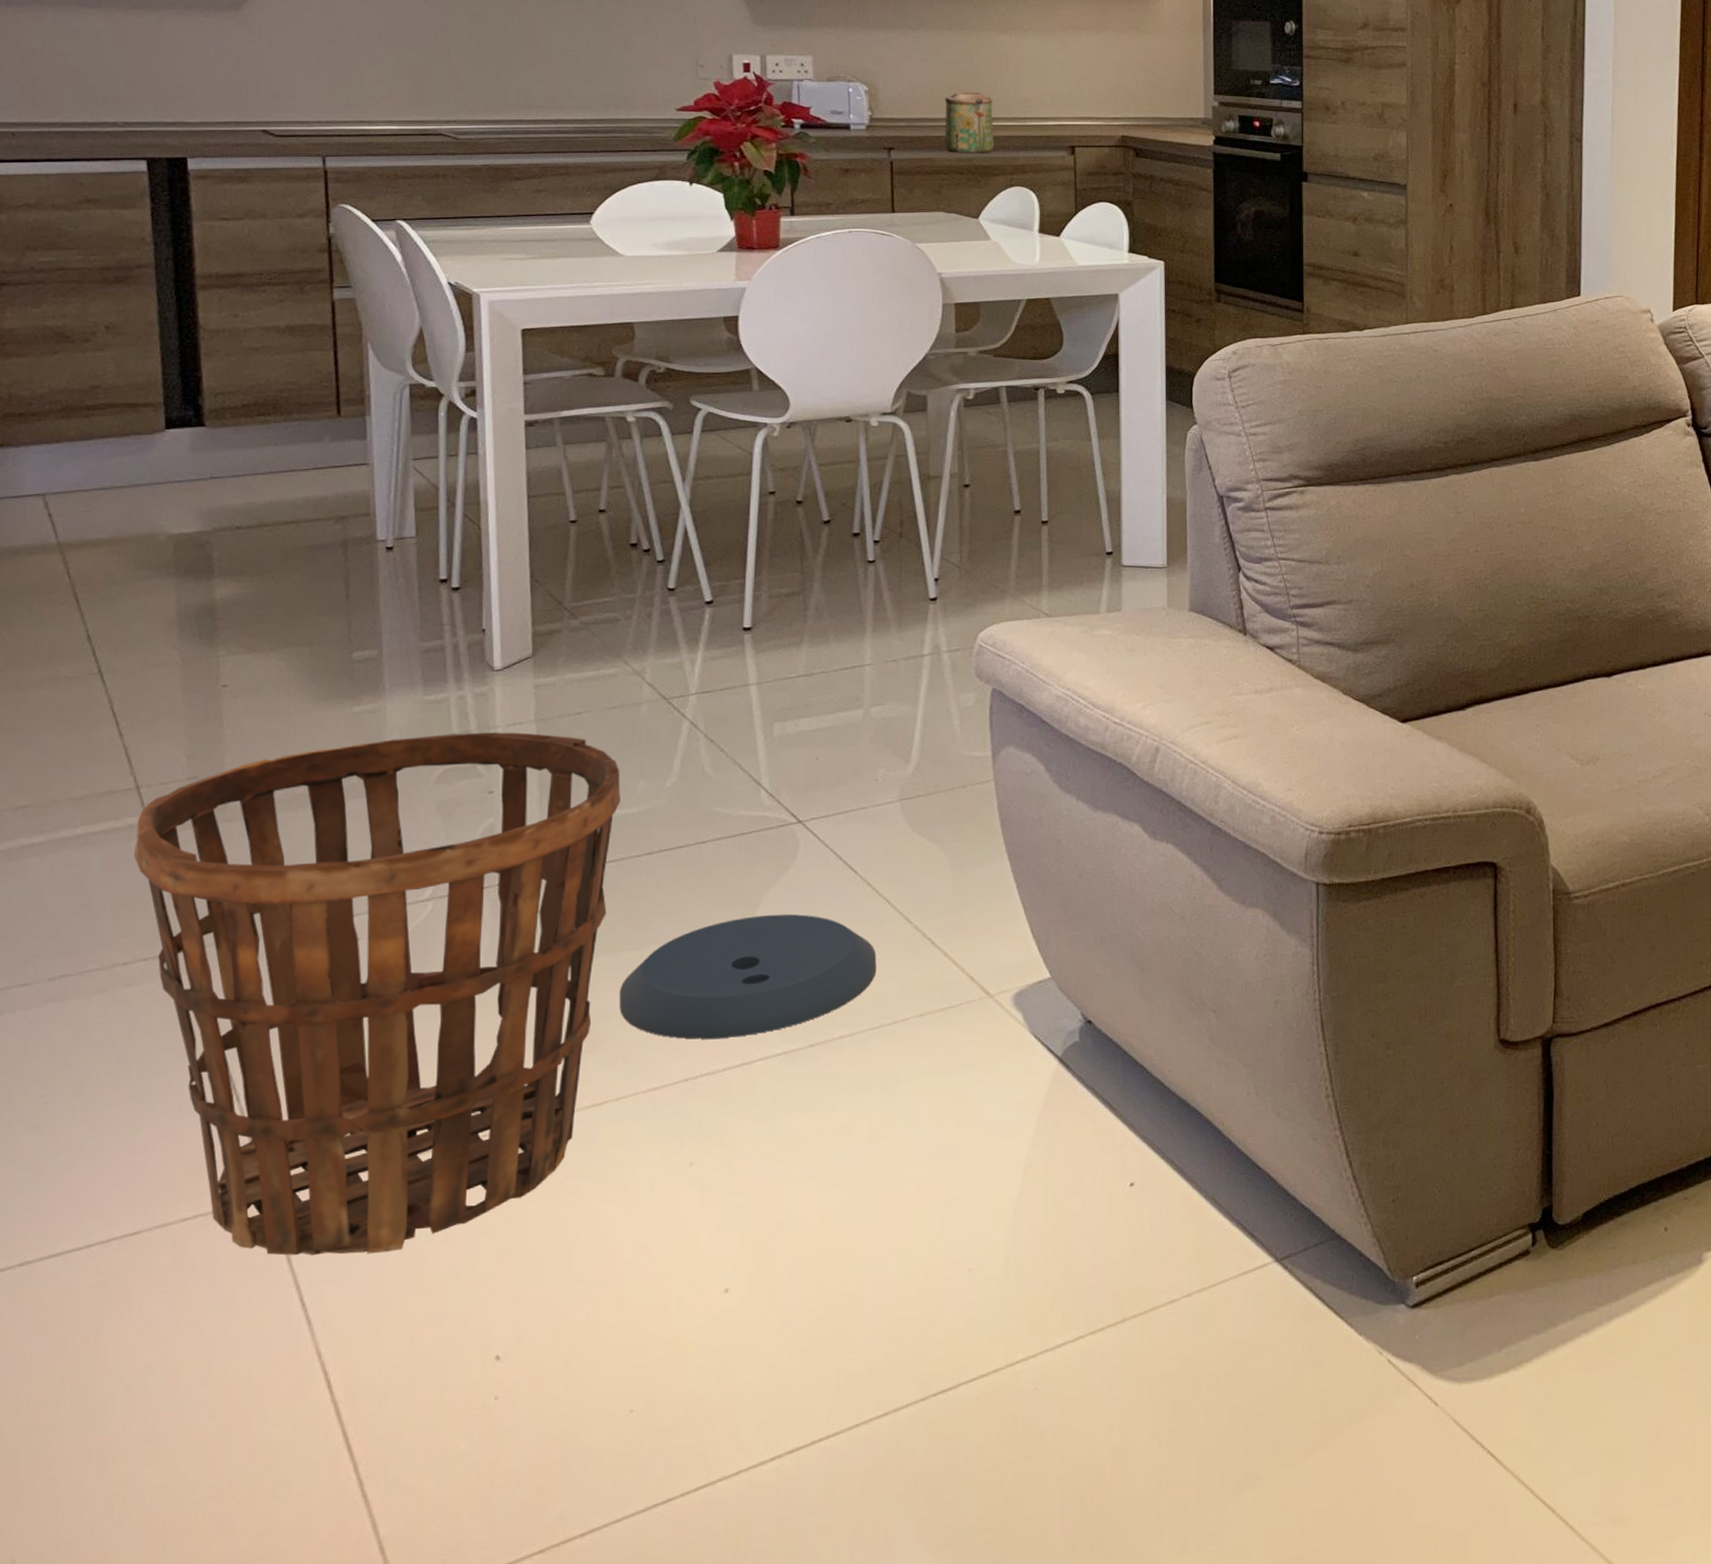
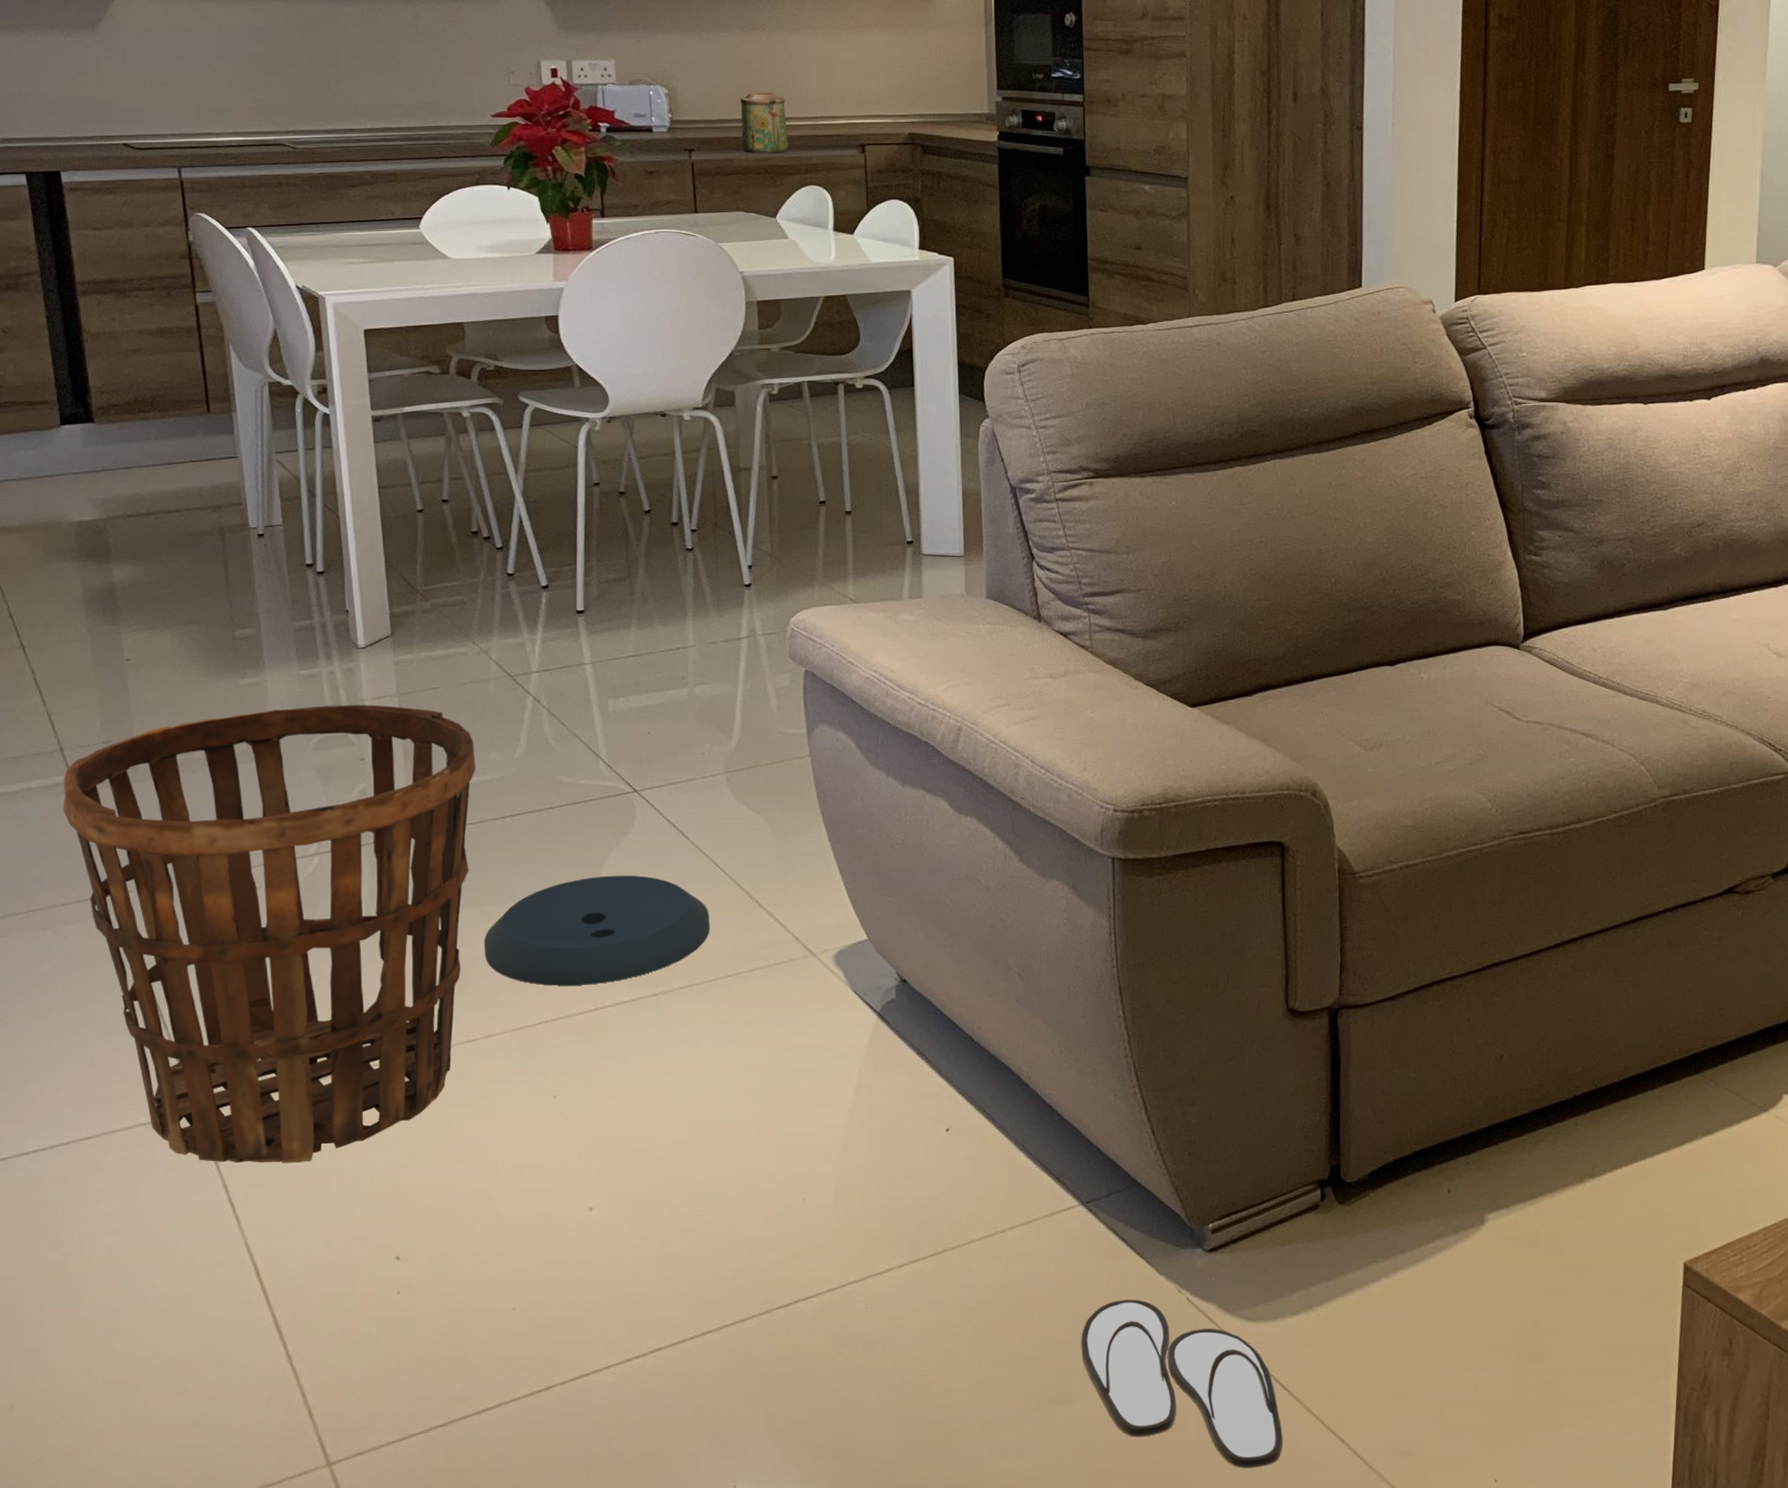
slippers: none [1272,1364,1489,1548] -> present [1081,1299,1283,1468]

